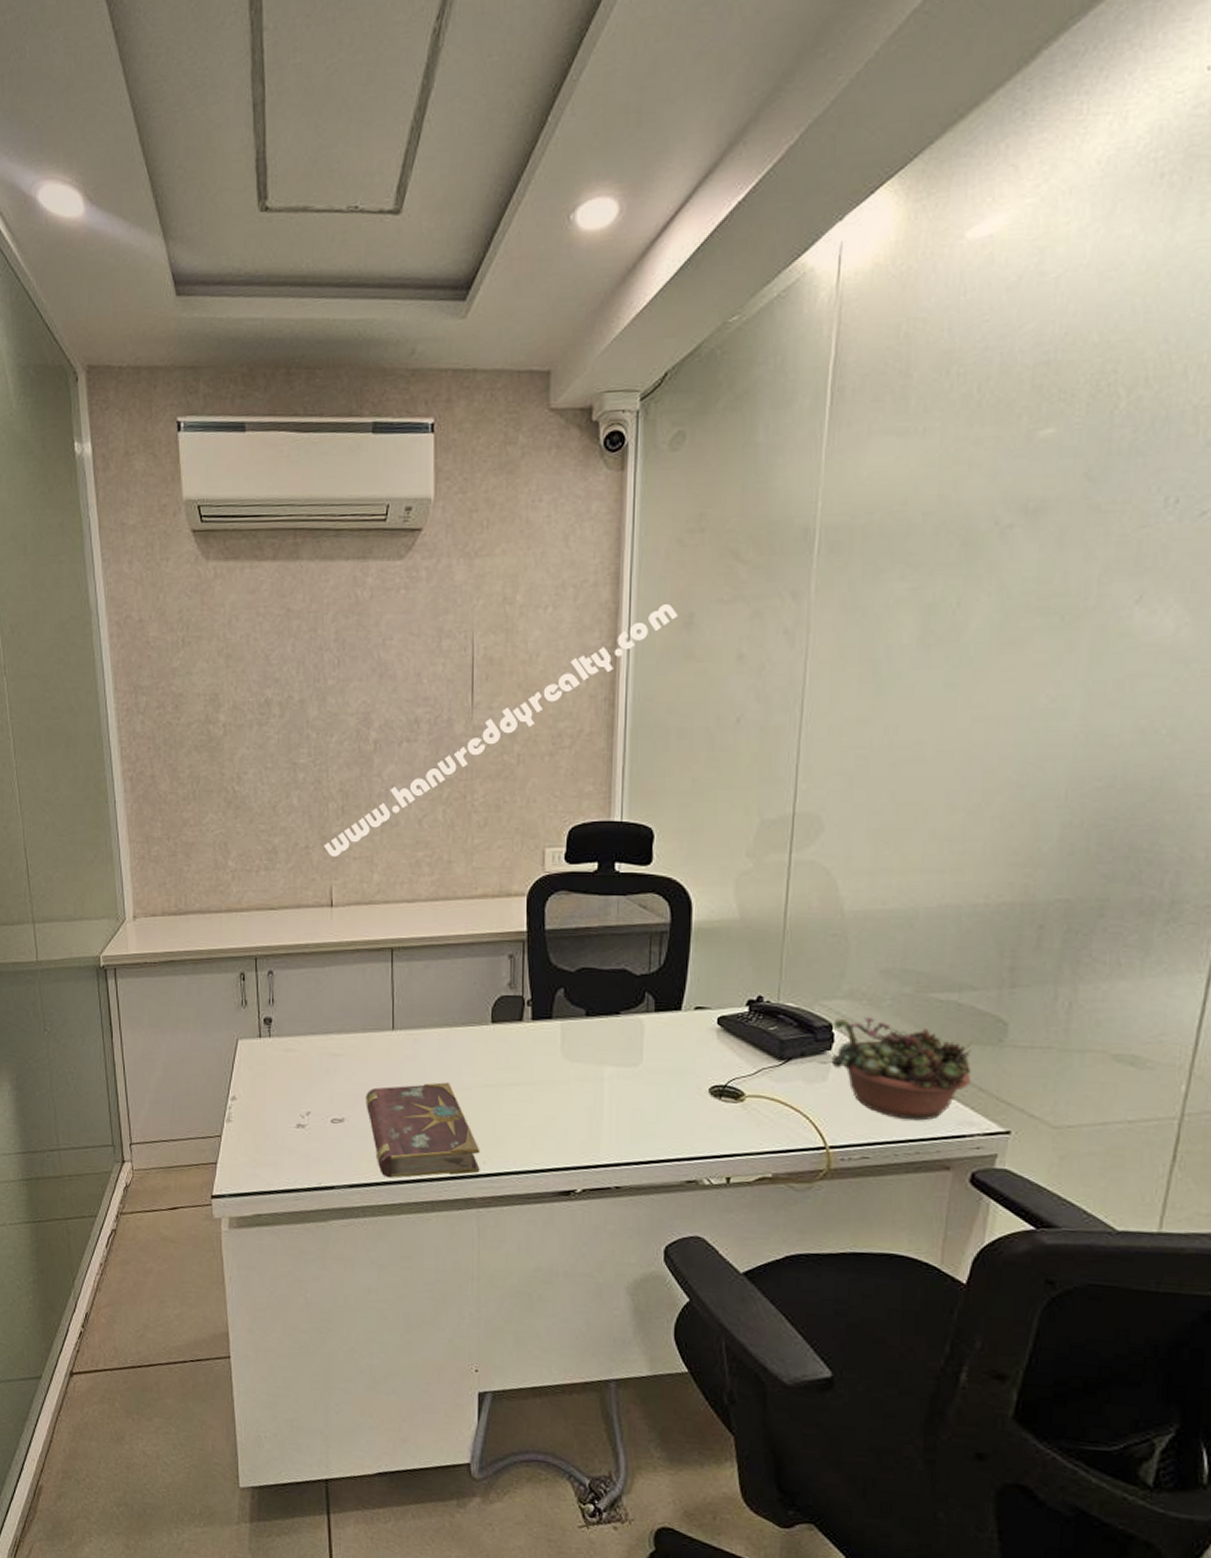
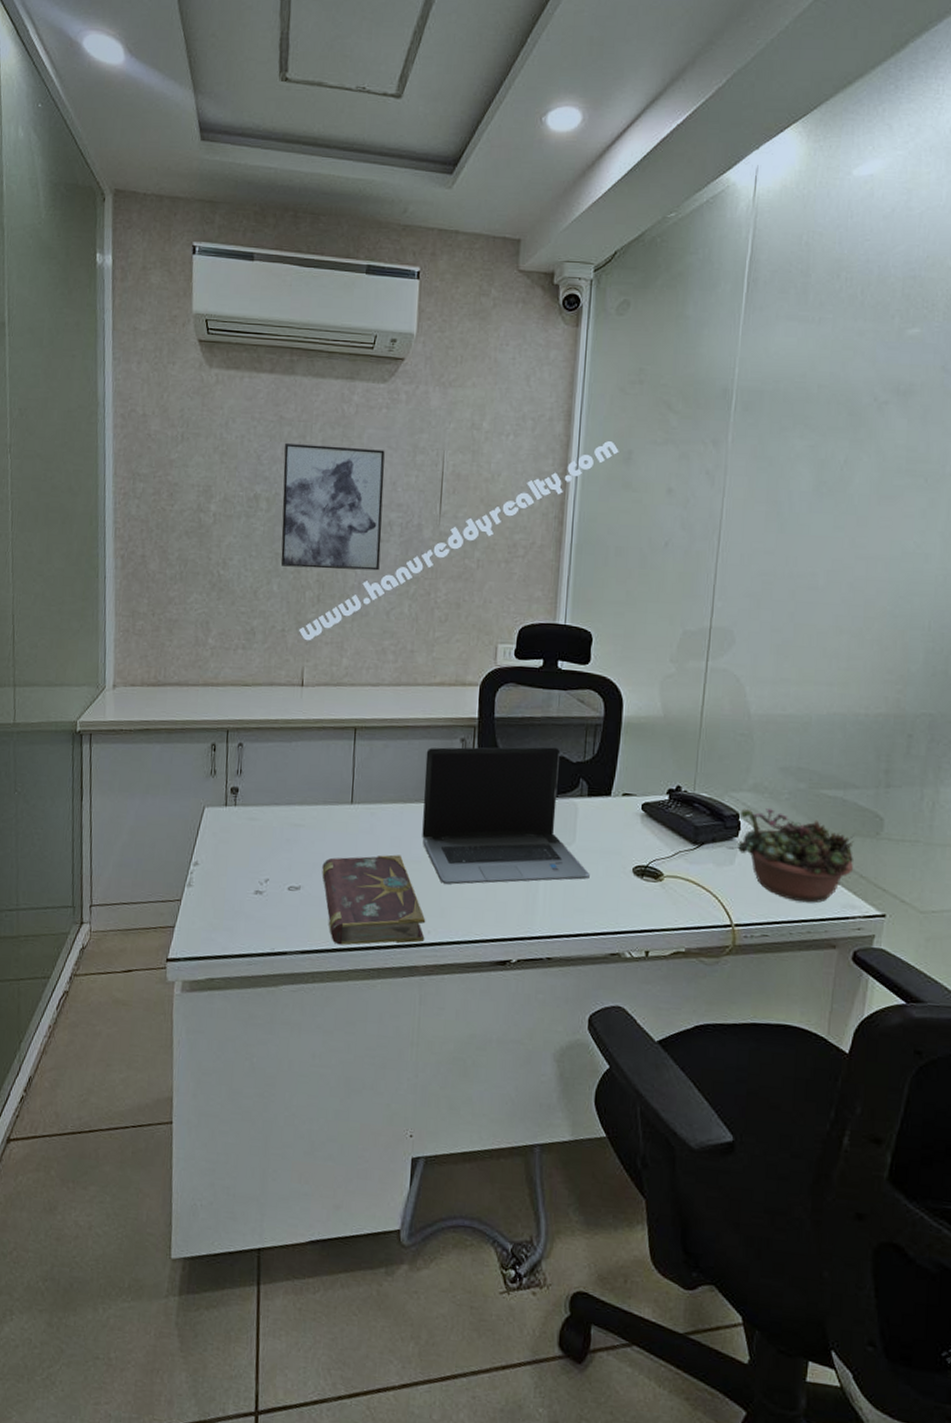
wall art: none [294,637,408,777] -> present [280,444,385,571]
laptop computer: none [470,959,660,1112] -> present [422,747,590,885]

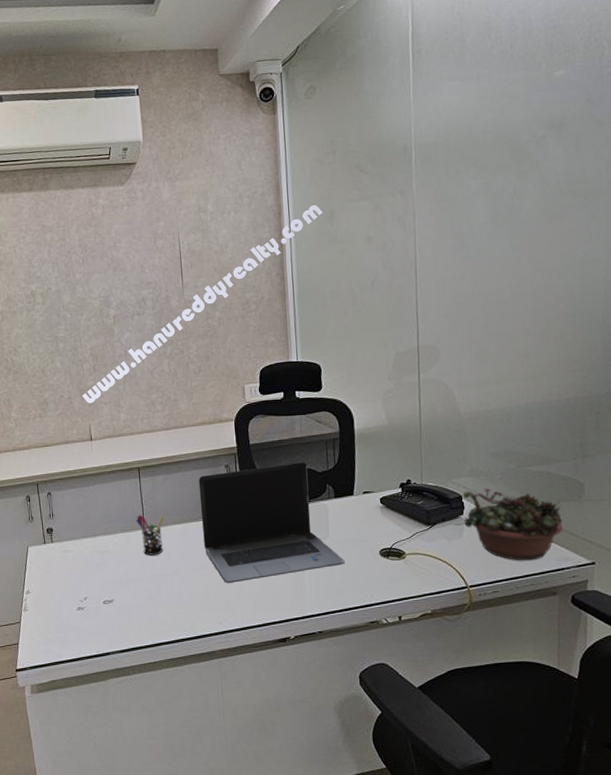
wall art: present [280,444,385,571] -> none [49,240,140,347]
book: present [322,854,426,945] -> none [128,565,218,642]
pen holder: none [342,785,377,838] -> present [135,514,164,555]

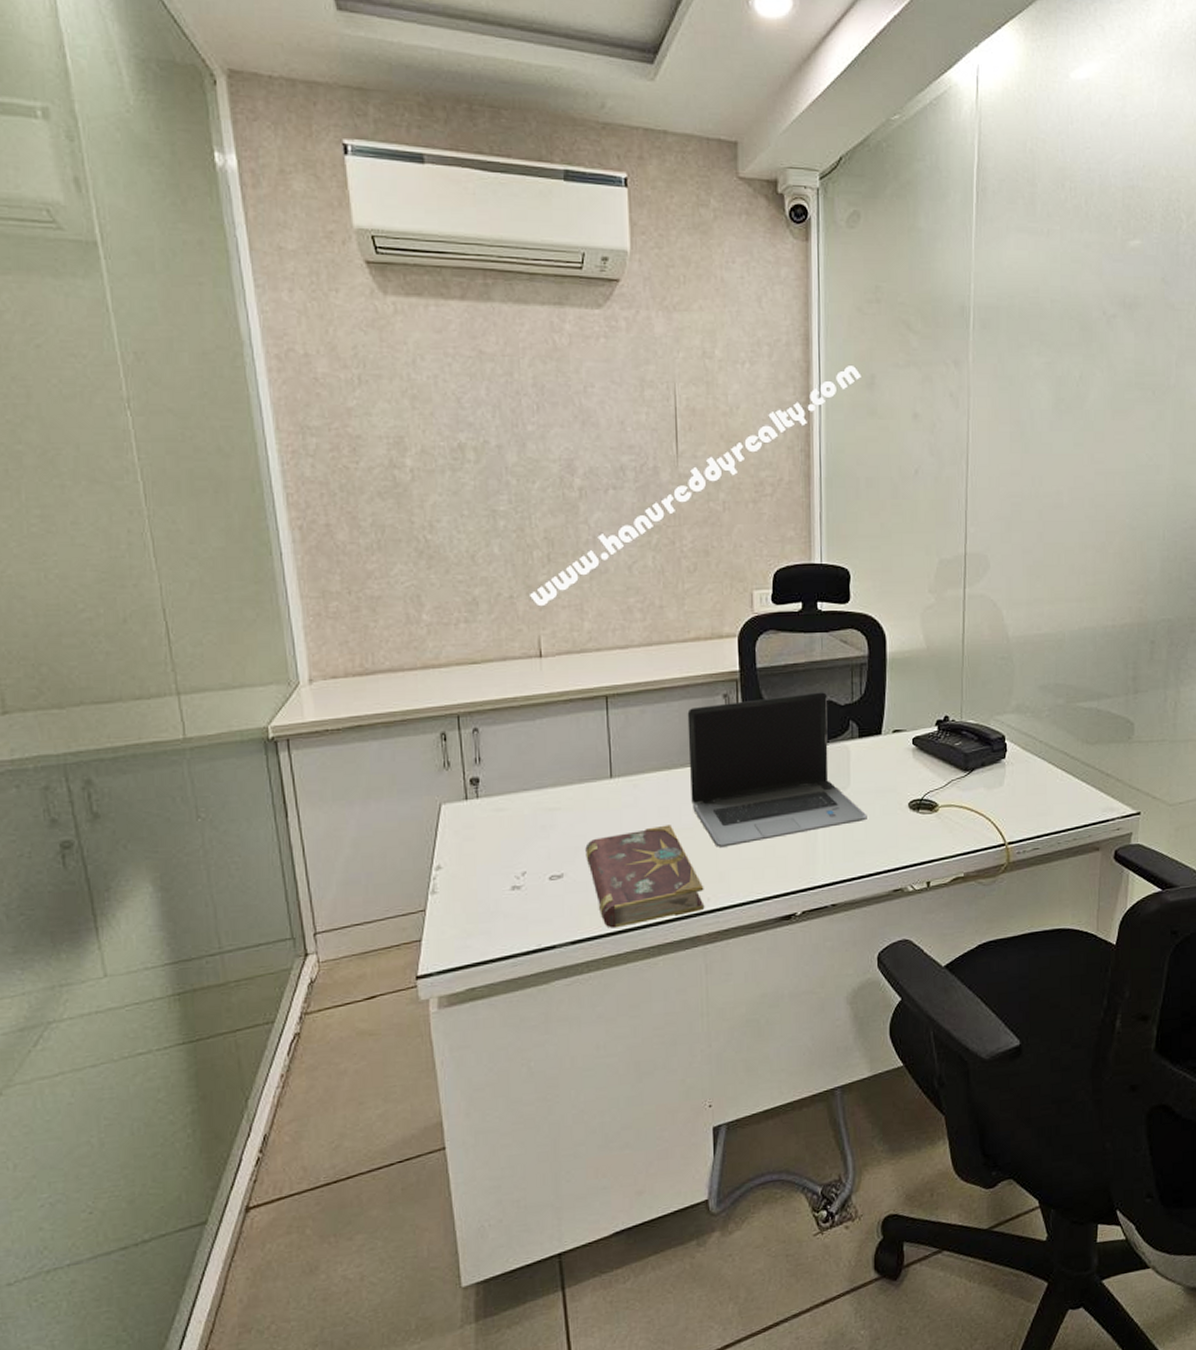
book: none [128,565,218,642] -> present [585,824,705,928]
pen holder: present [135,514,164,555] -> none [599,758,638,813]
succulent planter: present [453,487,564,561] -> none [994,726,1111,812]

